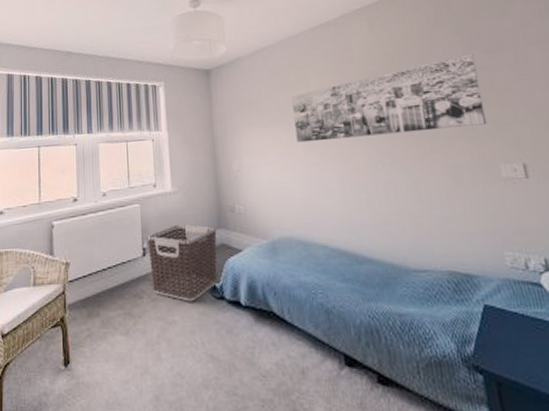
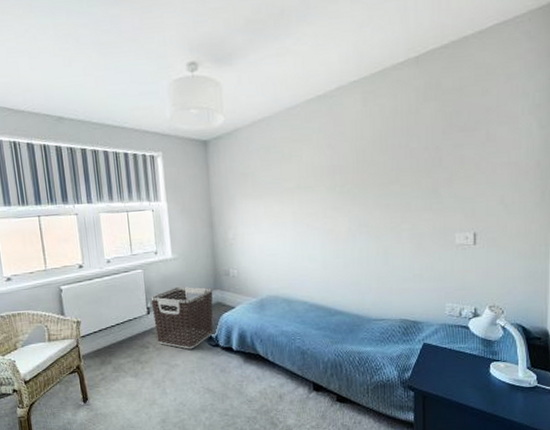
wall art: present [291,53,488,143] -> none [285,131,452,214]

